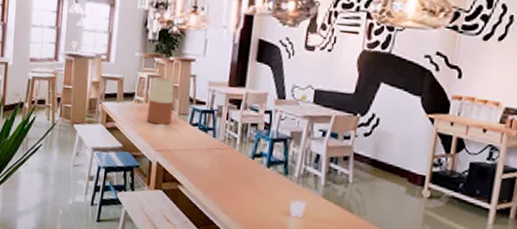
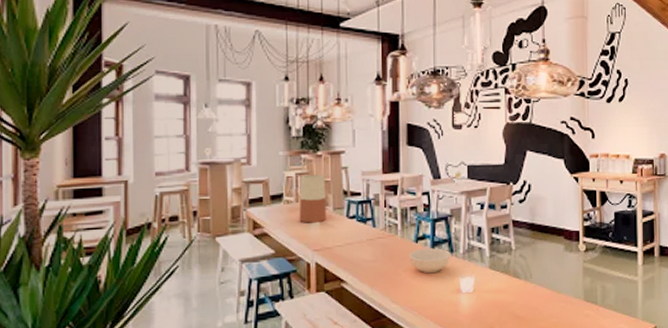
bowl: none [244,165,286,192] -> present [409,248,451,274]

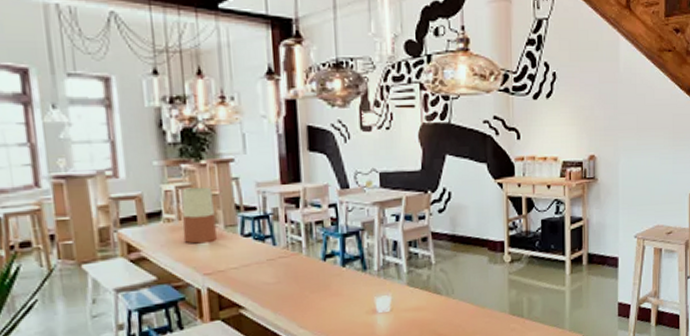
bowl: present [409,248,451,274] -> none [316,266,365,295]

